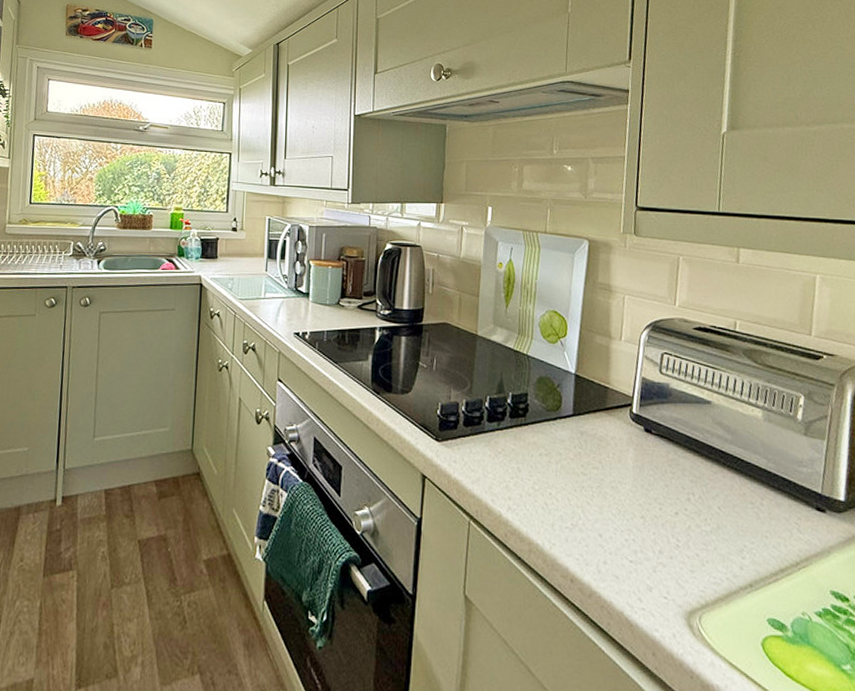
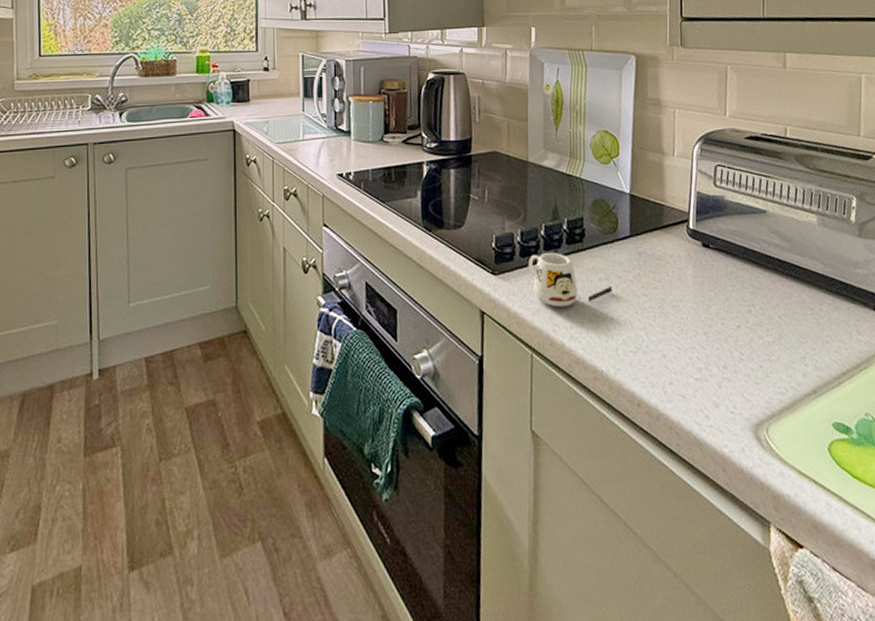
mug: none [472,425,553,478] -> present [529,253,613,307]

